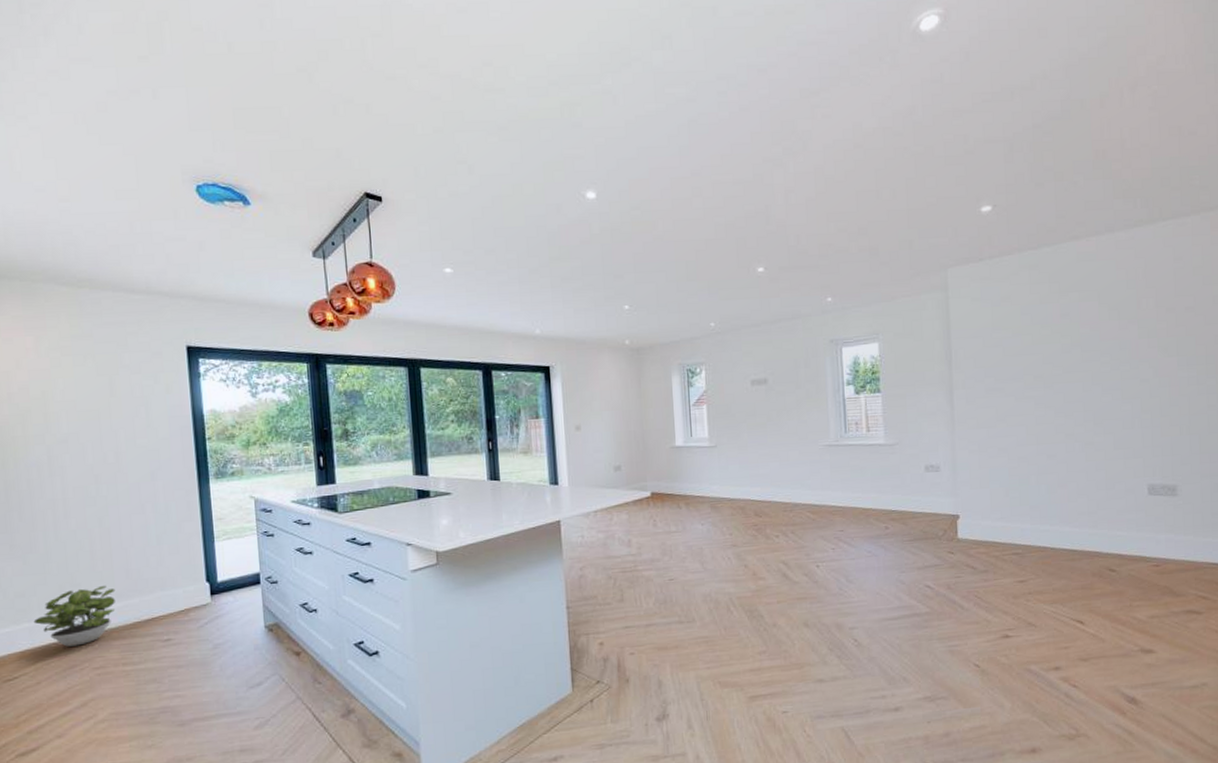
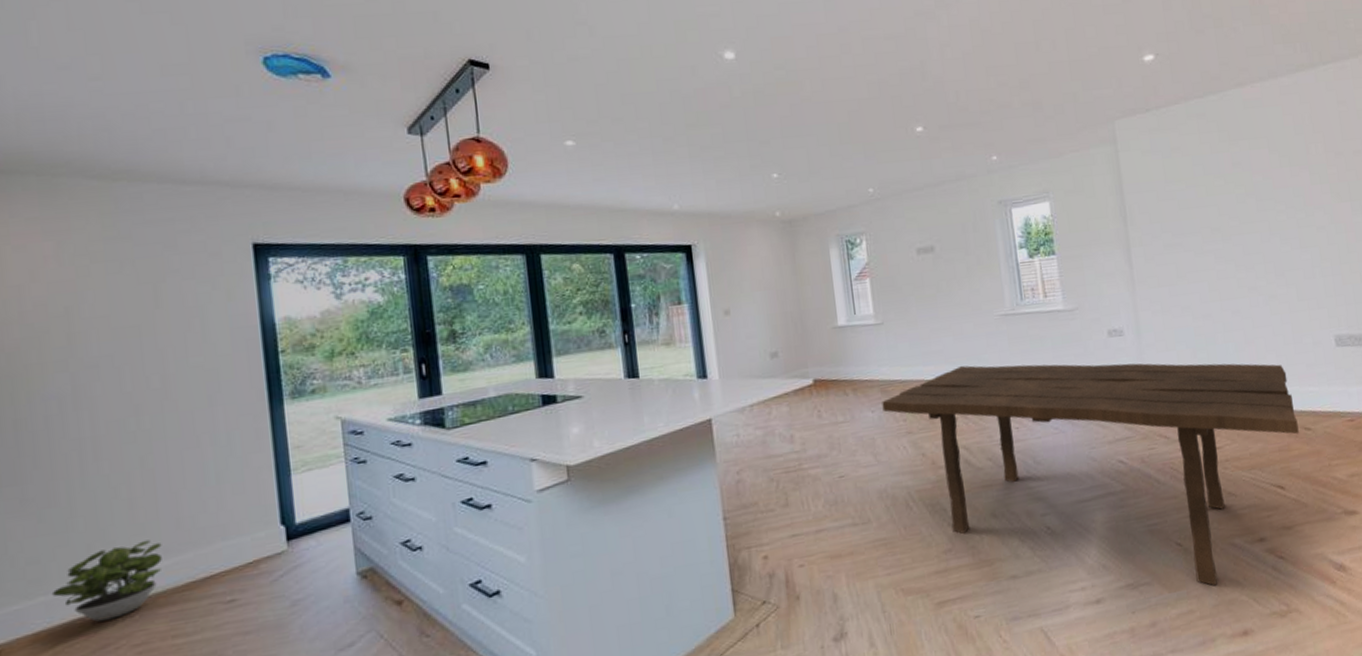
dining table: none [711,488,1103,706] -> present [882,363,1299,586]

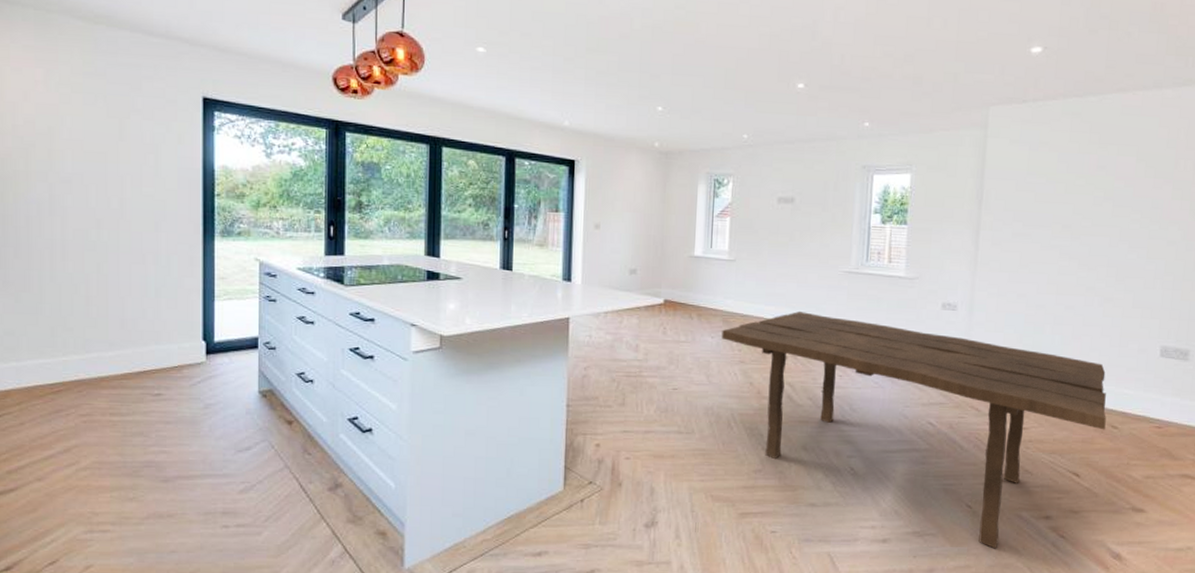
potted plant: present [51,539,162,622] -> none [21,332,109,391]

